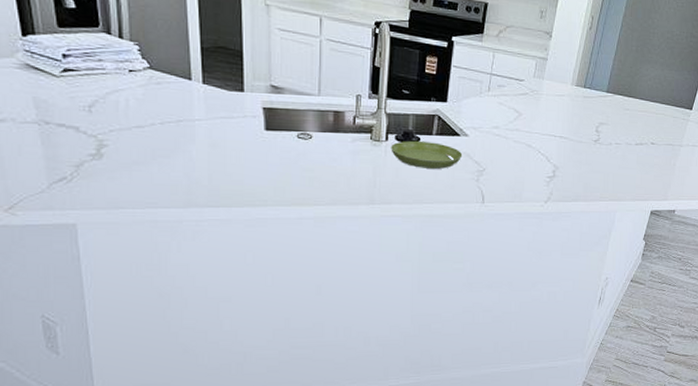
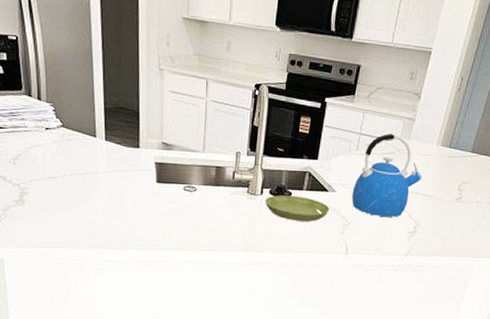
kettle: none [486,74,558,161] -> present [352,134,422,217]

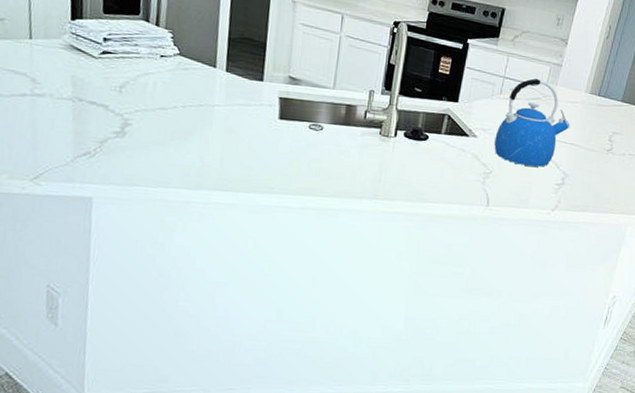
saucer: present [265,195,330,222] -> none [398,138,470,169]

